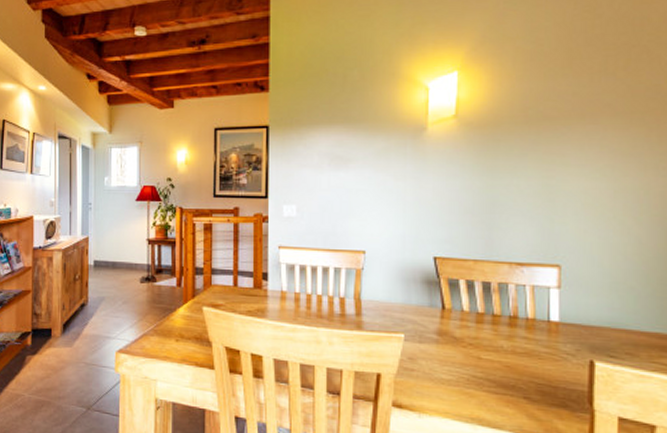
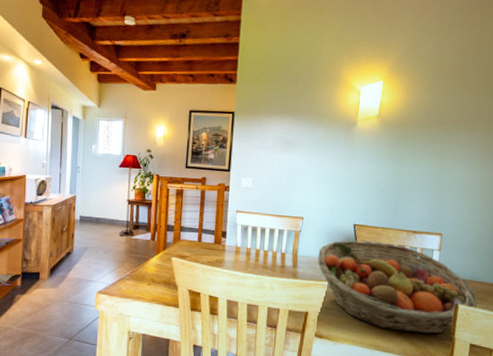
fruit basket: none [388,278,623,404] -> present [317,240,477,334]

